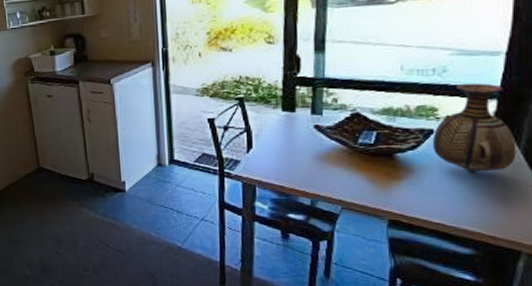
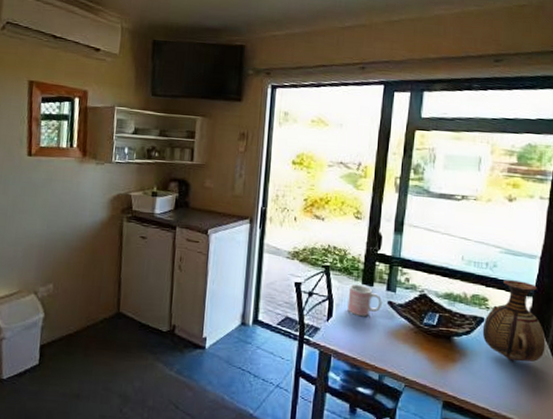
mug: none [268,111,307,144] -> present [347,284,382,316]

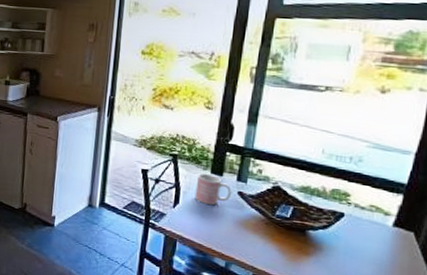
vase: present [482,280,546,362] -> none [341,175,416,261]

